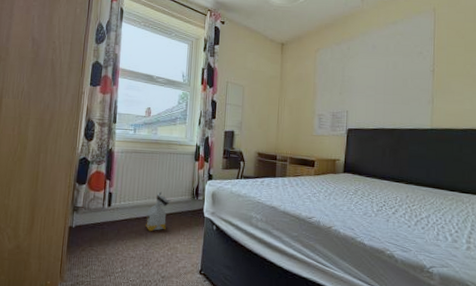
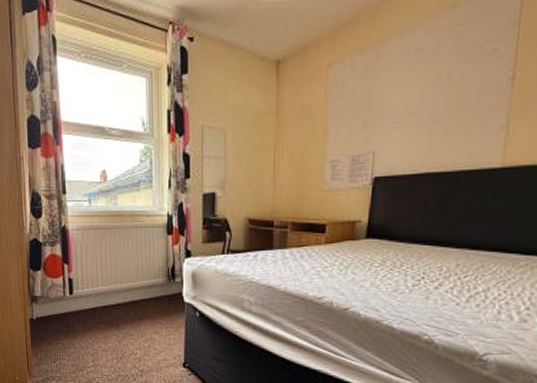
bag: present [146,191,171,232] -> none [115,274,143,321]

